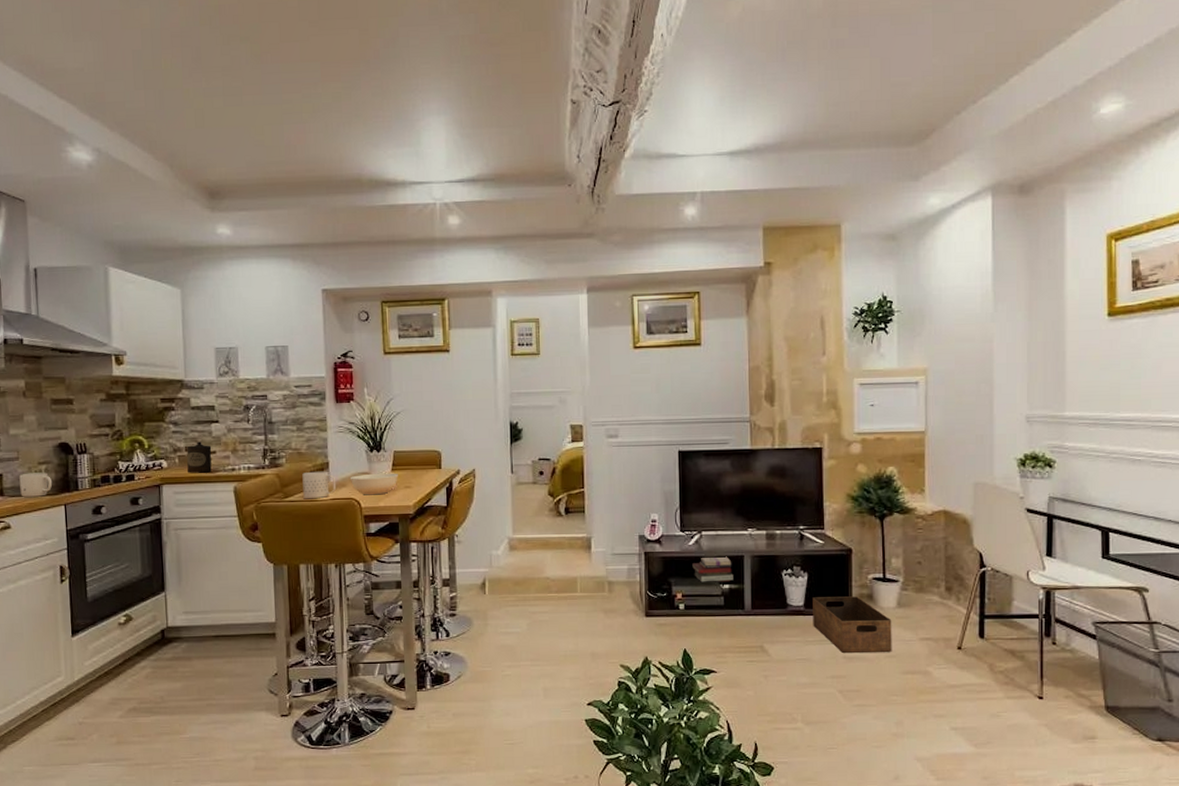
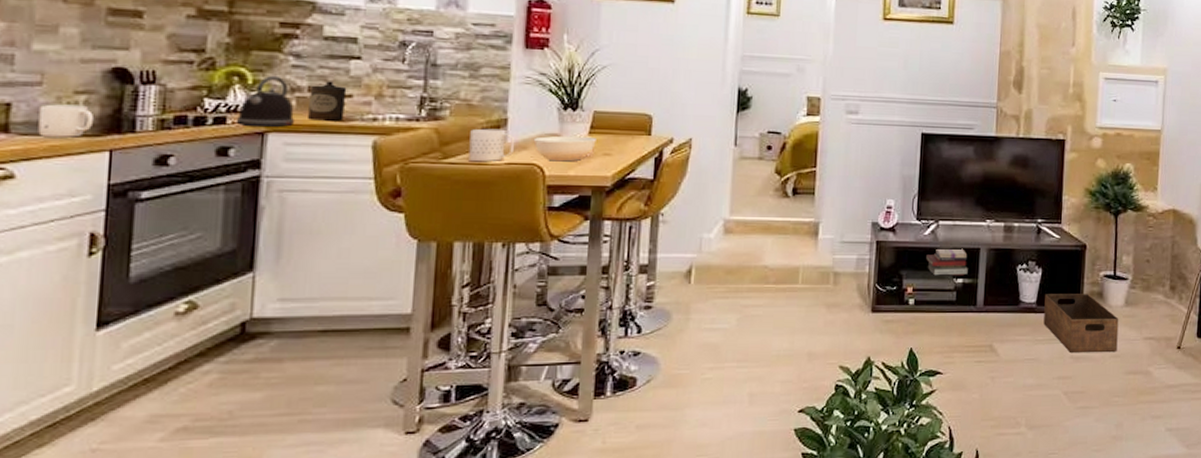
kettle: none [140,440,178,481] -> present [236,75,294,127]

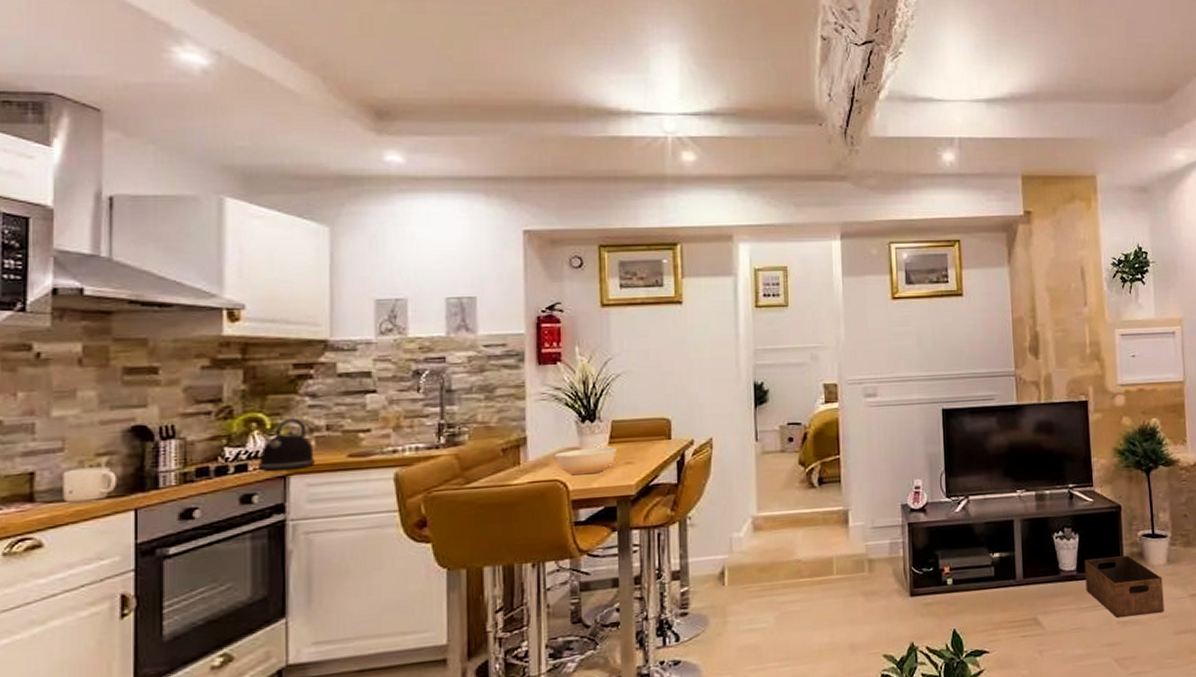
canister: present [308,81,347,121] -> none [328,417,365,459]
mug: present [468,128,516,162] -> none [490,448,537,484]
books: present [925,248,968,276] -> none [958,522,1004,553]

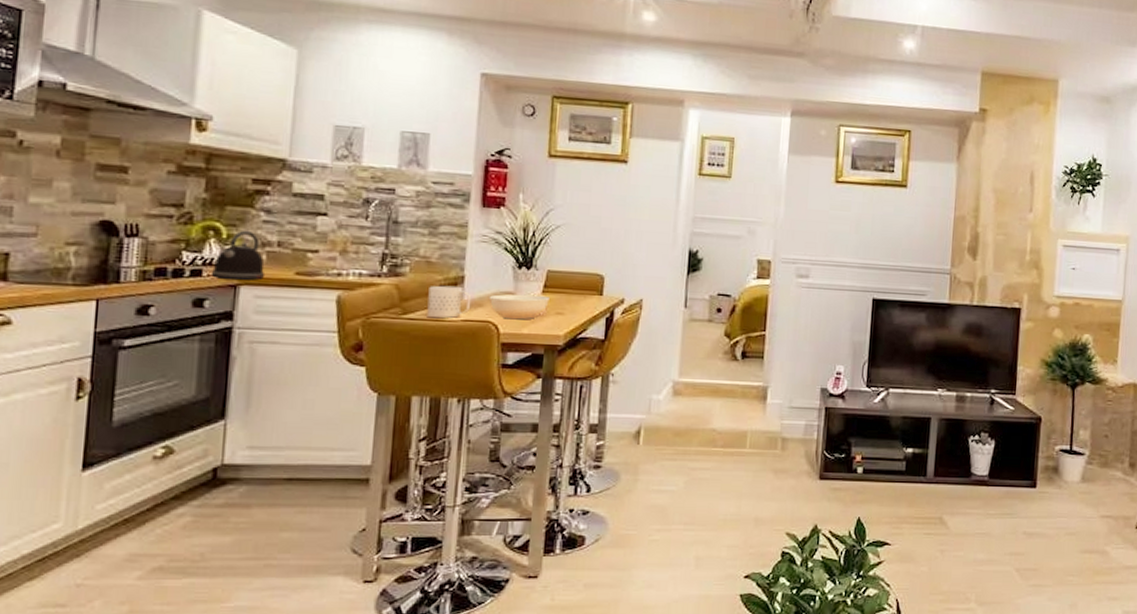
mug: present [63,466,118,502] -> none [33,254,83,287]
mug: none [490,448,537,484] -> present [427,285,472,319]
storage basket: present [1085,555,1164,618] -> none [995,467,1075,529]

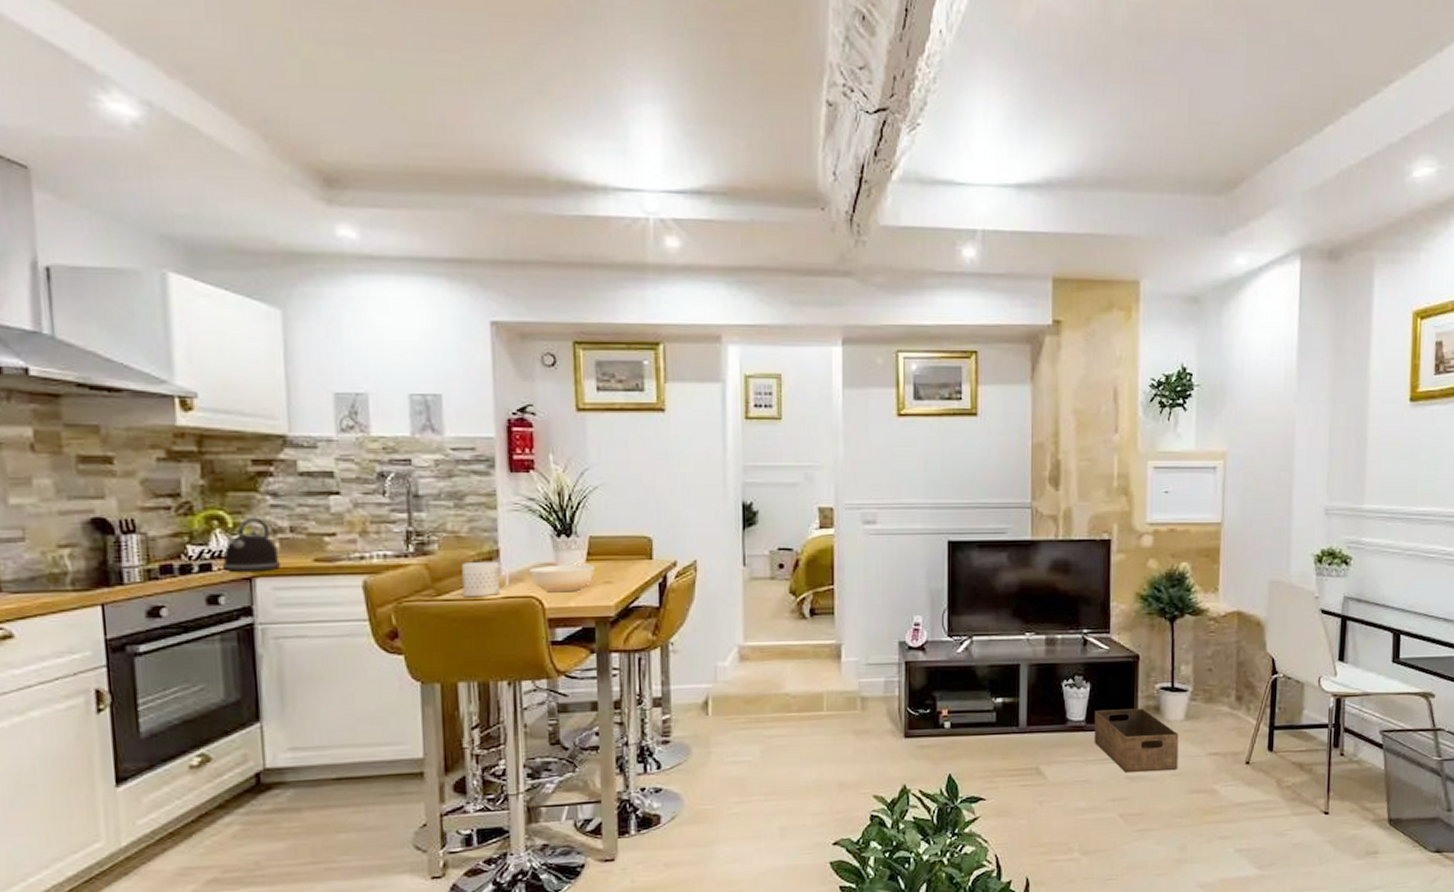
storage basket: none [995,467,1075,529] -> present [1094,708,1179,772]

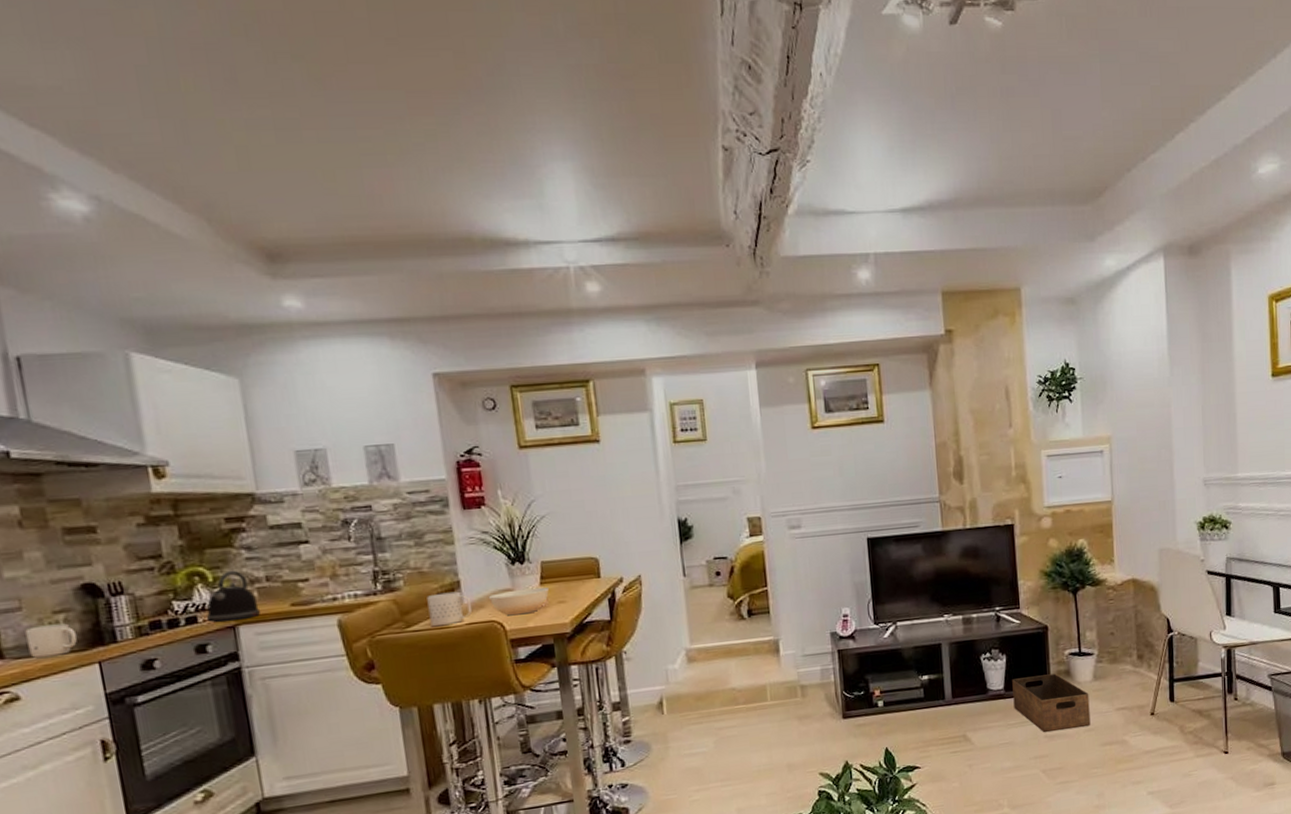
mug: none [26,559,82,594] -> present [25,623,78,658]

